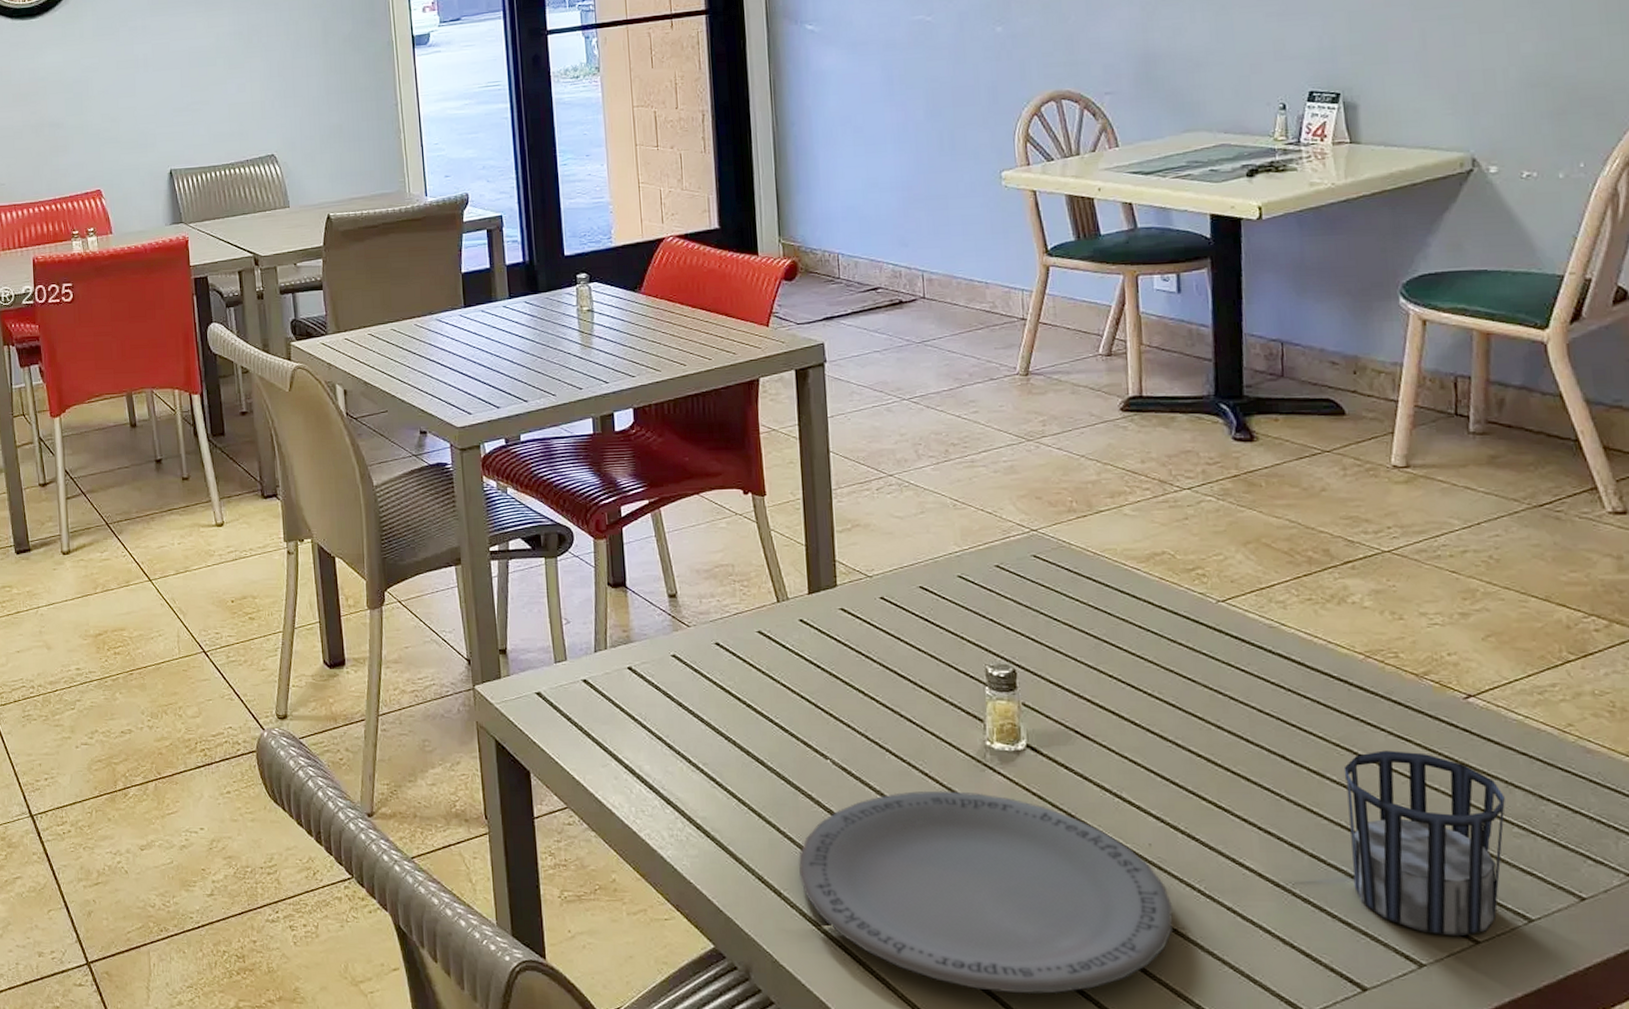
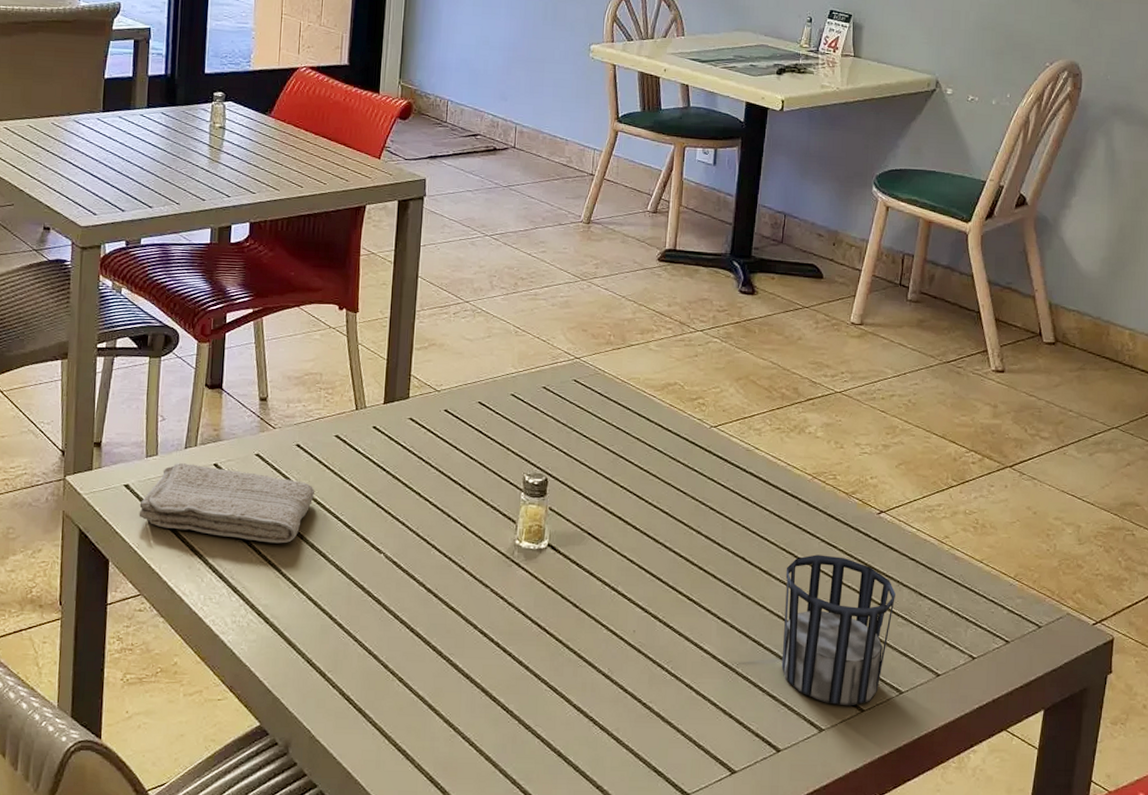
washcloth: none [554,668,743,751] -> present [139,463,315,544]
plate: present [799,790,1173,994] -> none [344,582,645,761]

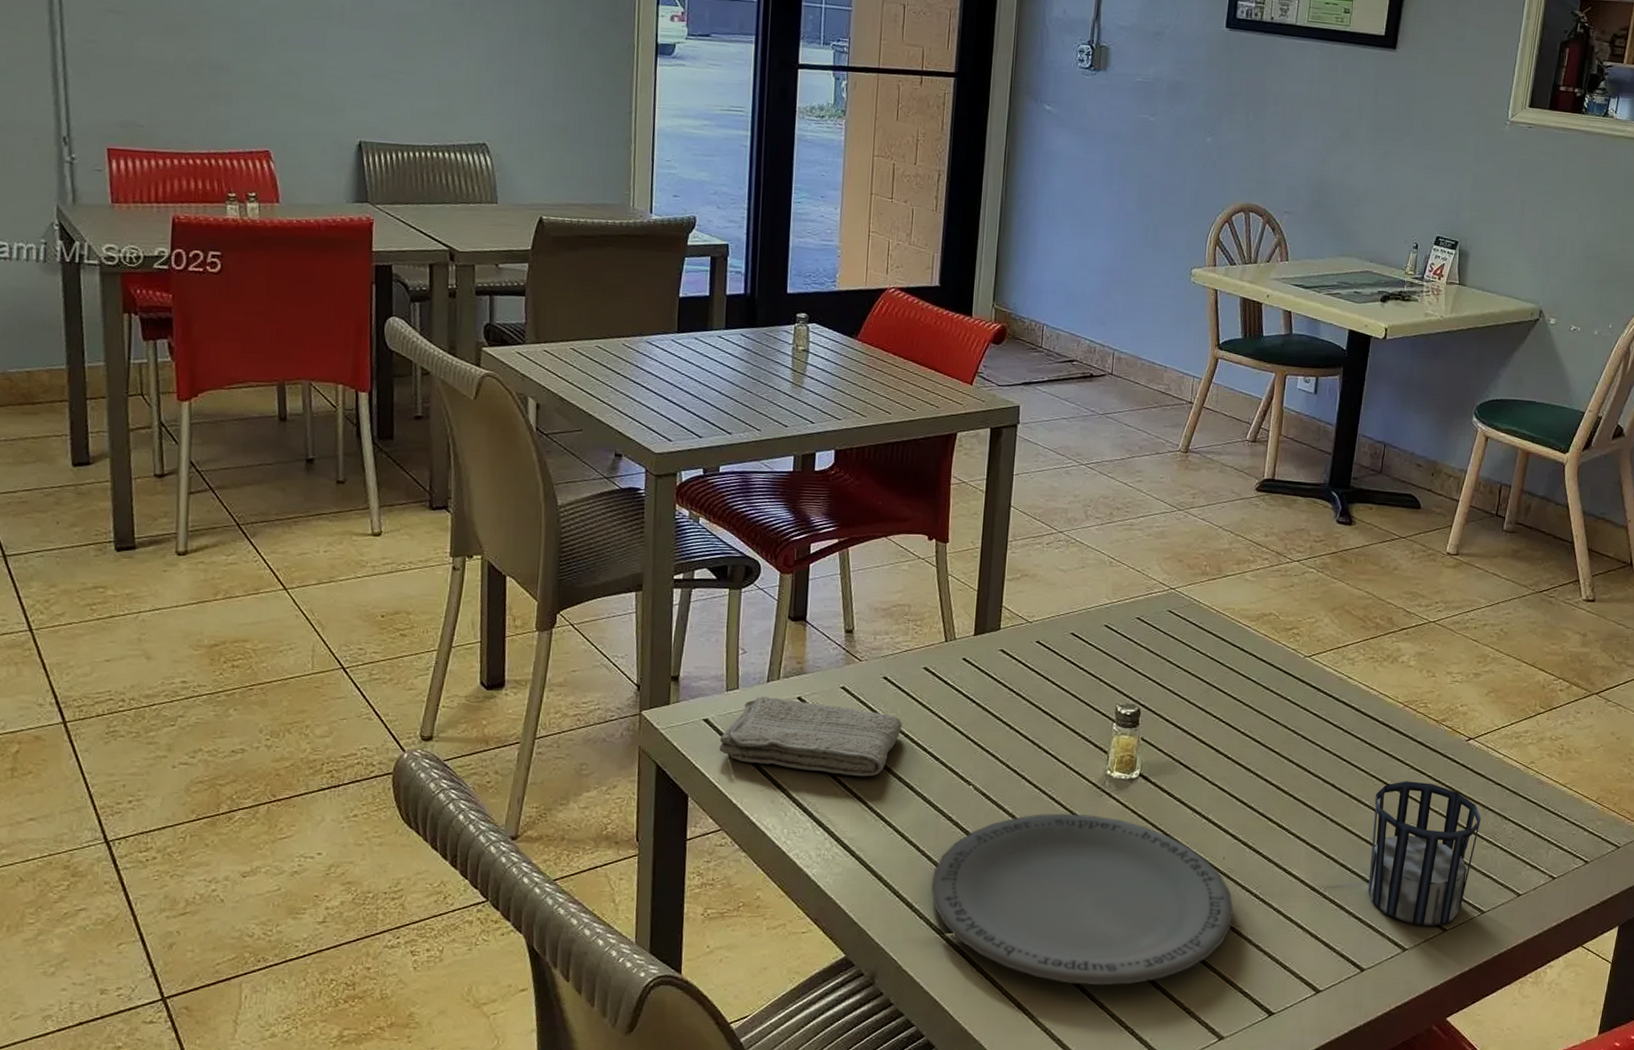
plate: none [344,582,645,761] -> present [931,813,1233,986]

